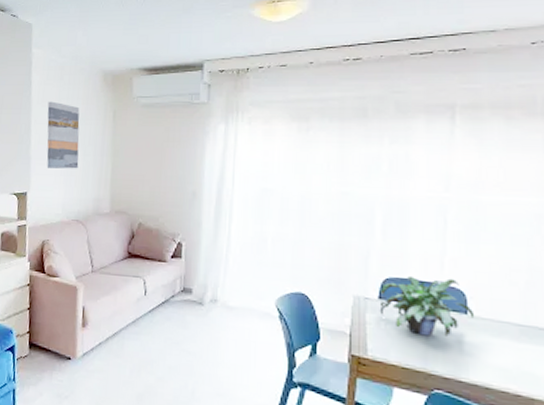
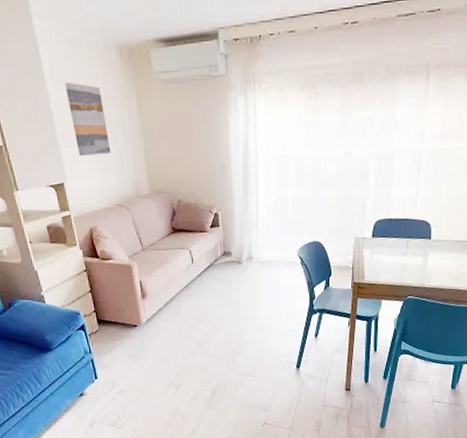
potted plant: present [379,275,475,336] -> none [372,214,436,260]

